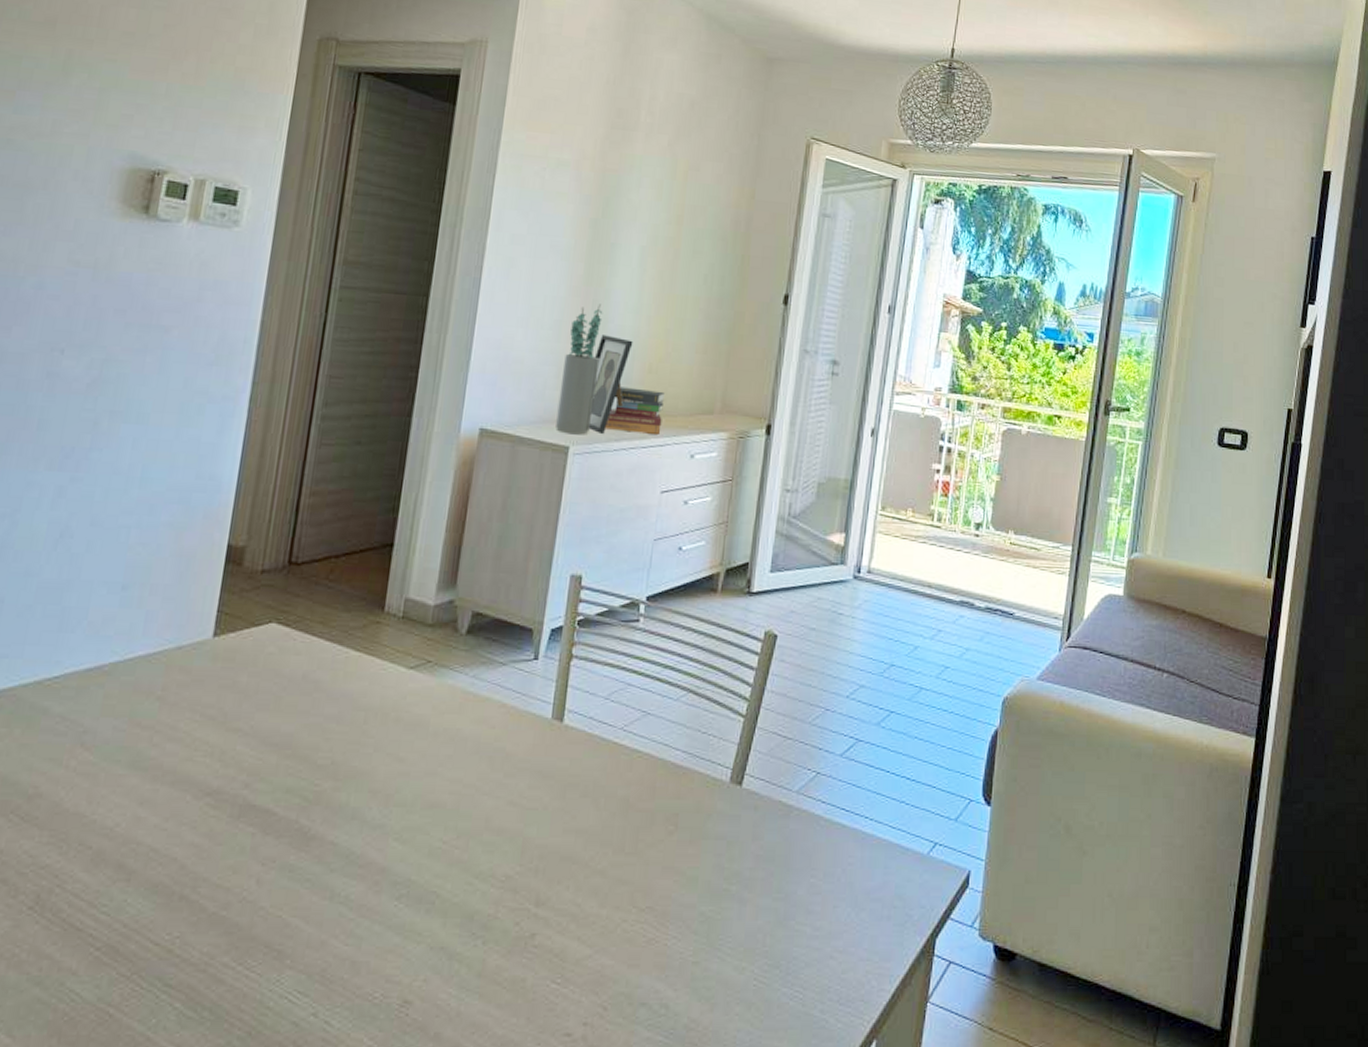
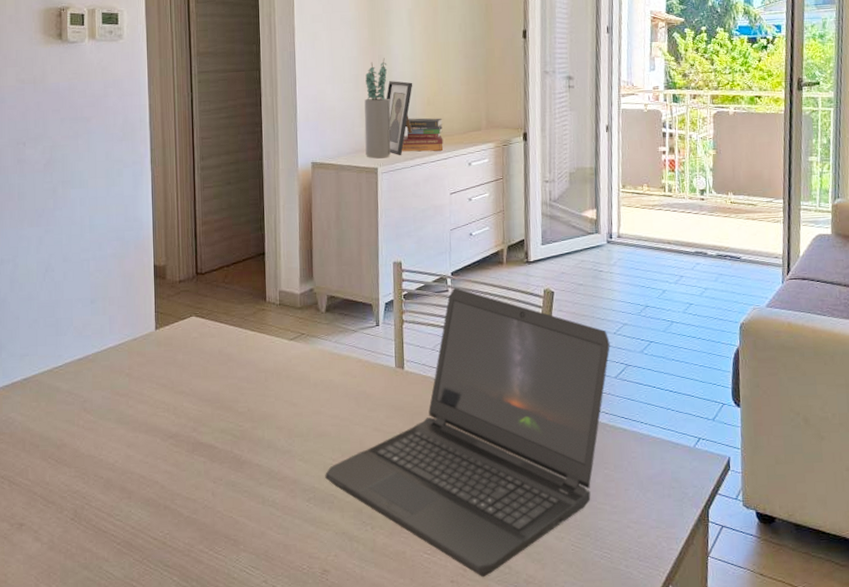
laptop computer: none [428,617,840,1020] -> present [325,287,610,578]

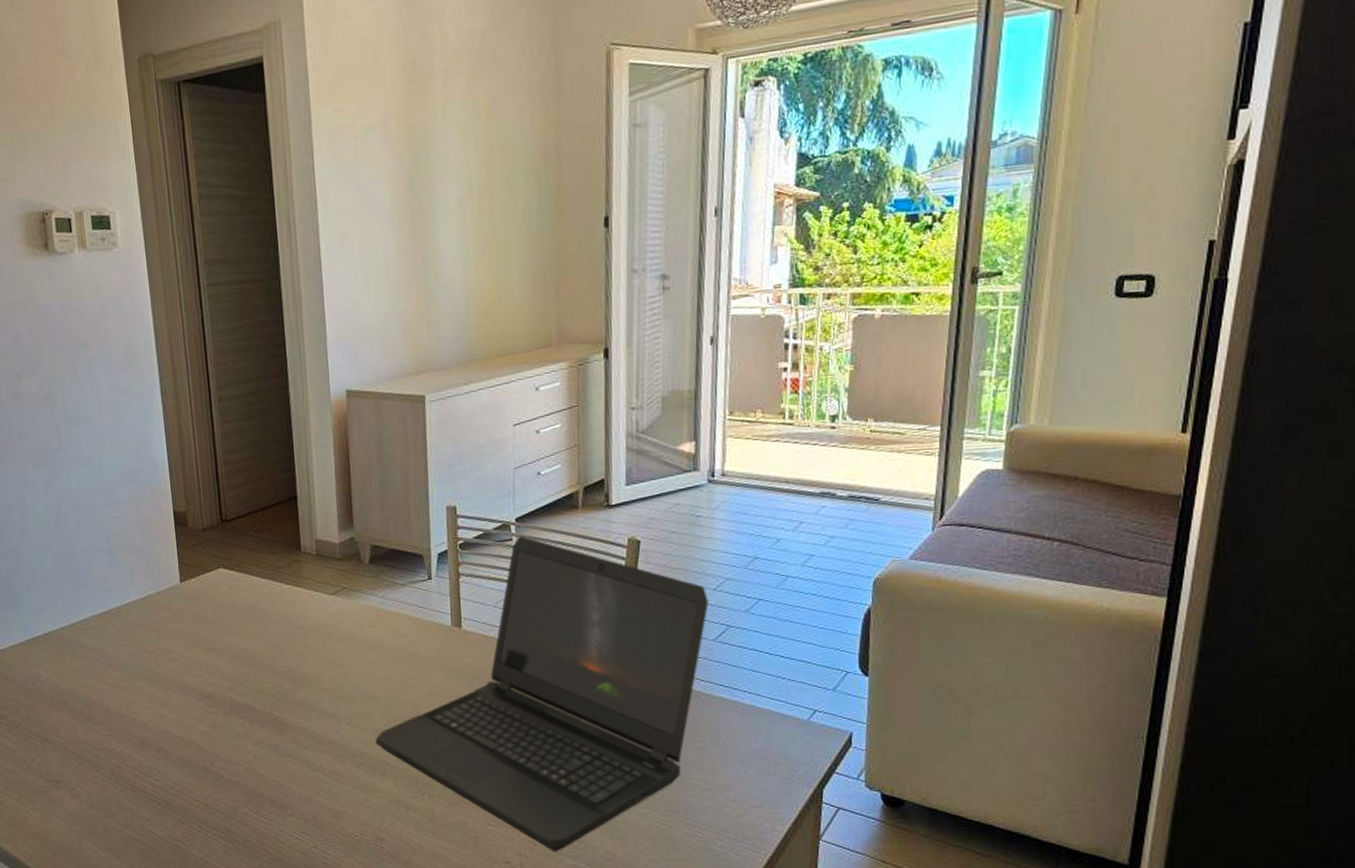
vase: present [364,58,391,159] -> none [406,259,440,385]
picture frame: present [386,81,413,156] -> none [432,287,466,381]
books: present [401,118,443,152] -> none [453,332,504,375]

